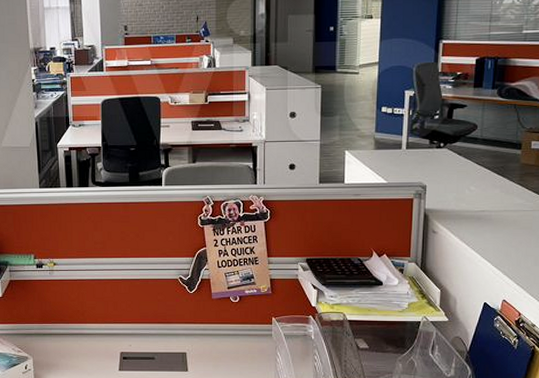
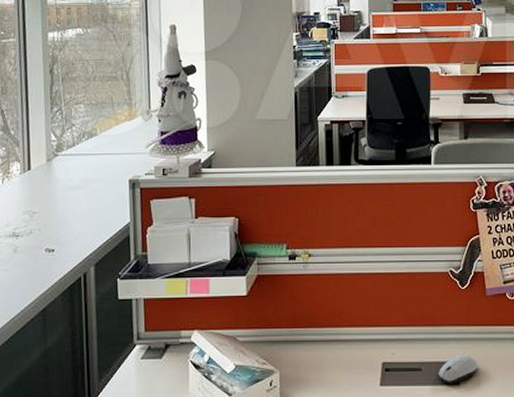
computer mouse: none [169,347,204,371] -> present [438,355,478,385]

